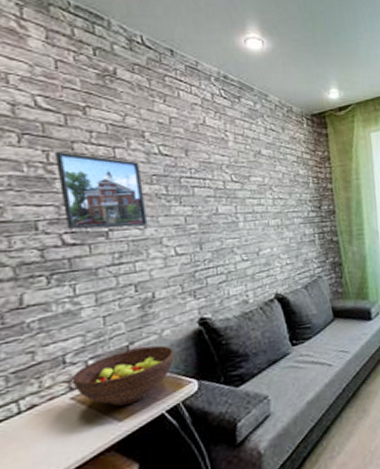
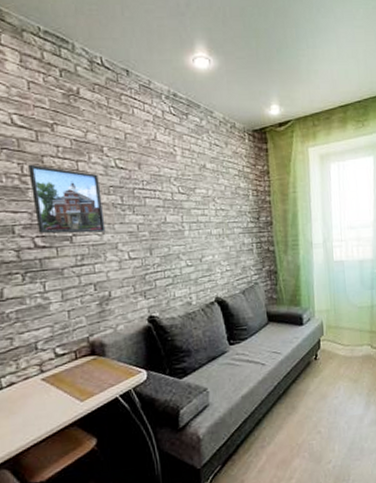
fruit bowl: present [72,345,174,406] -> none [42,338,127,388]

